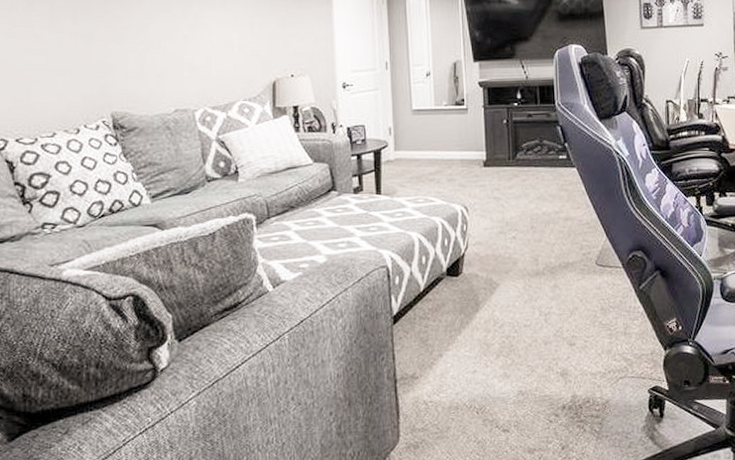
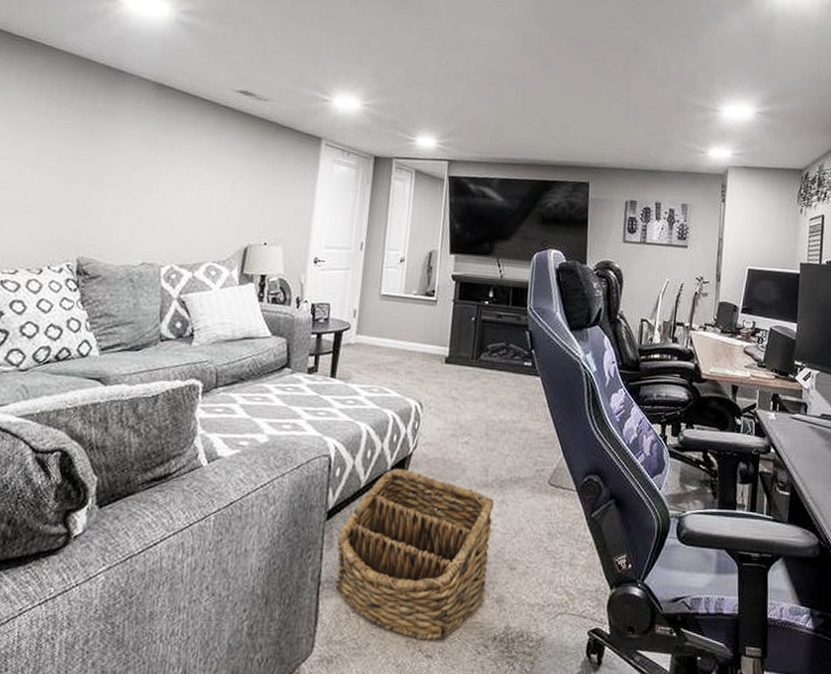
basket: none [406,268,550,418] -> present [335,468,494,640]

